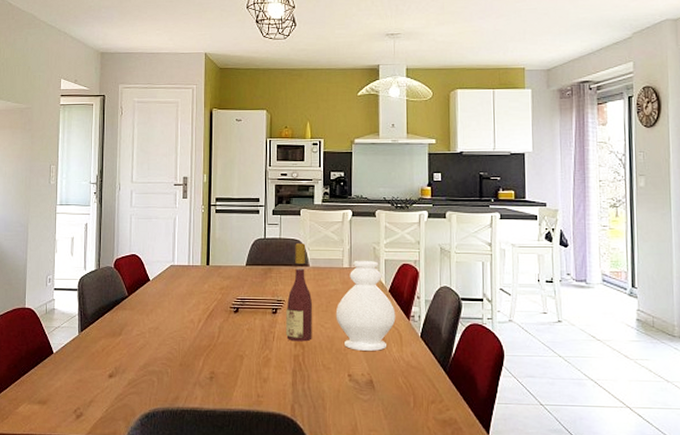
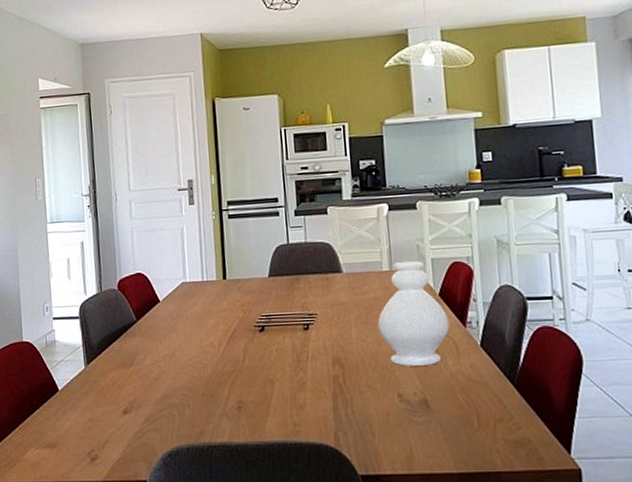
wine bottle: present [285,243,313,342] -> none [319,246,353,361]

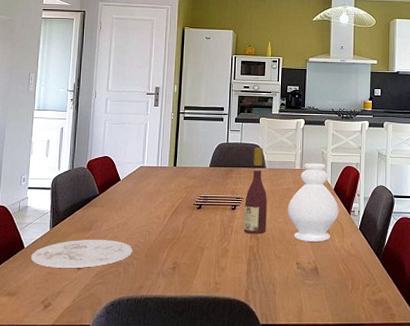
plate: none [67,375,187,413] -> present [30,239,133,268]
wine bottle: none [319,246,353,361] -> present [242,148,268,234]

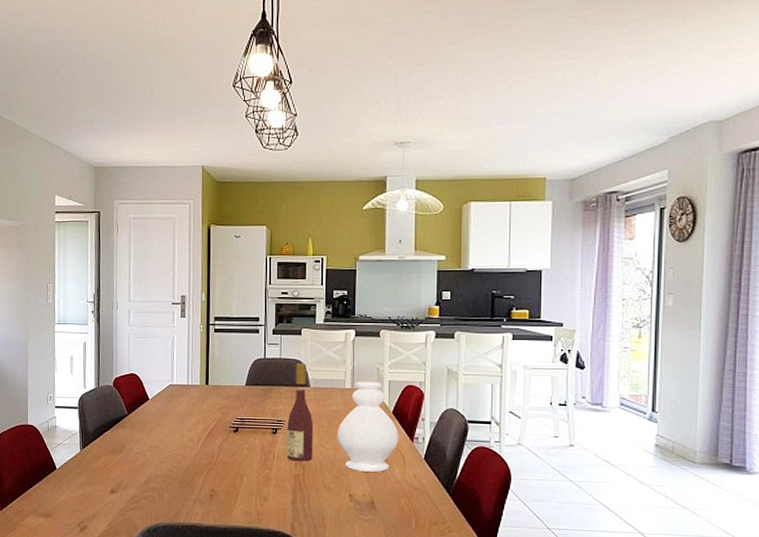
plate: present [30,239,133,268] -> none [63,461,167,492]

